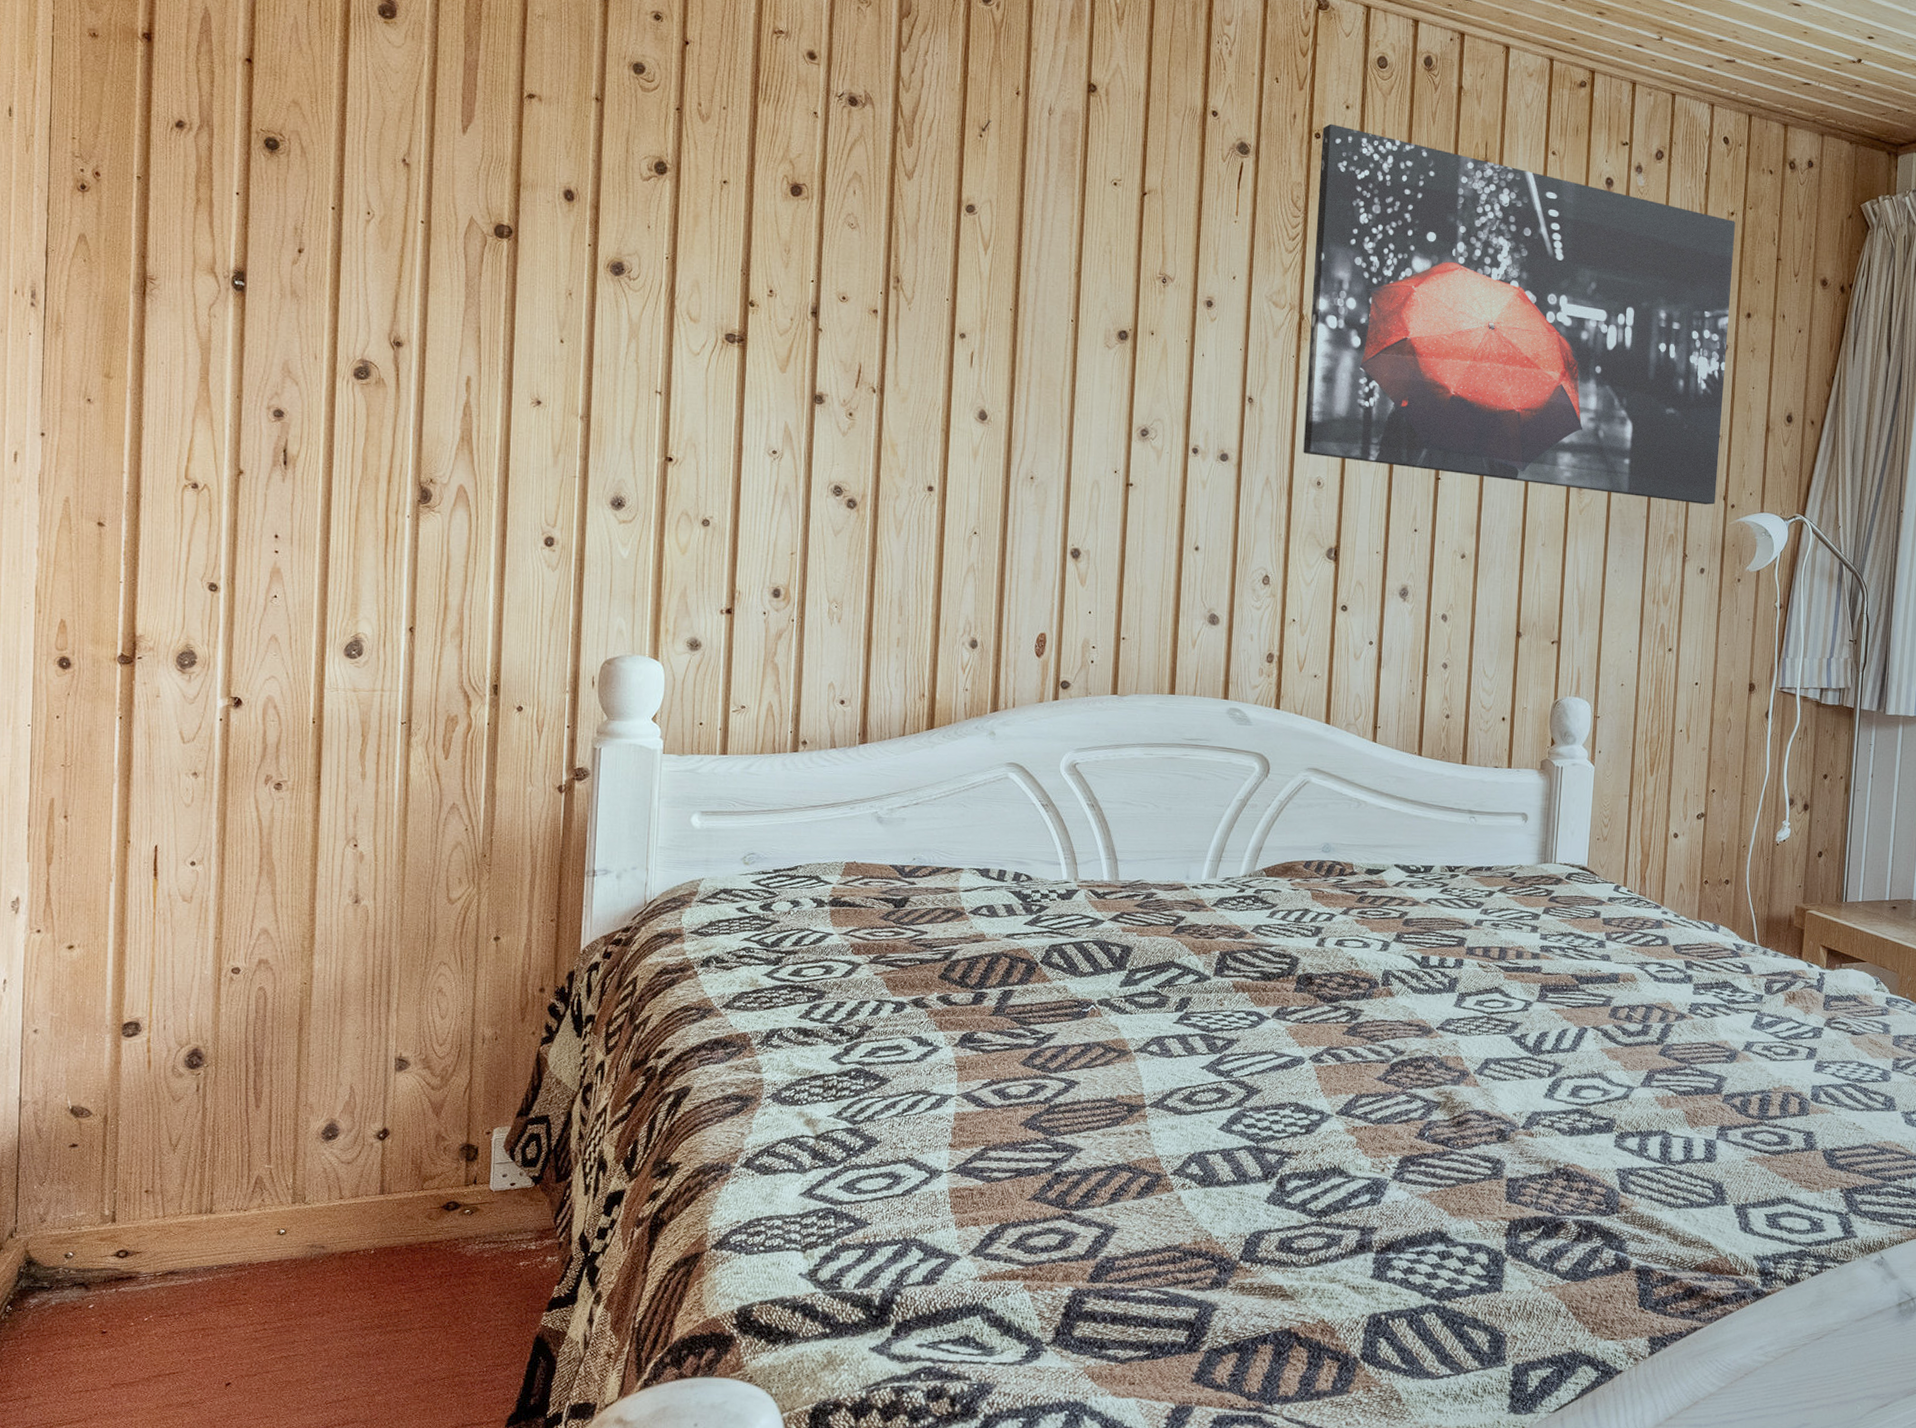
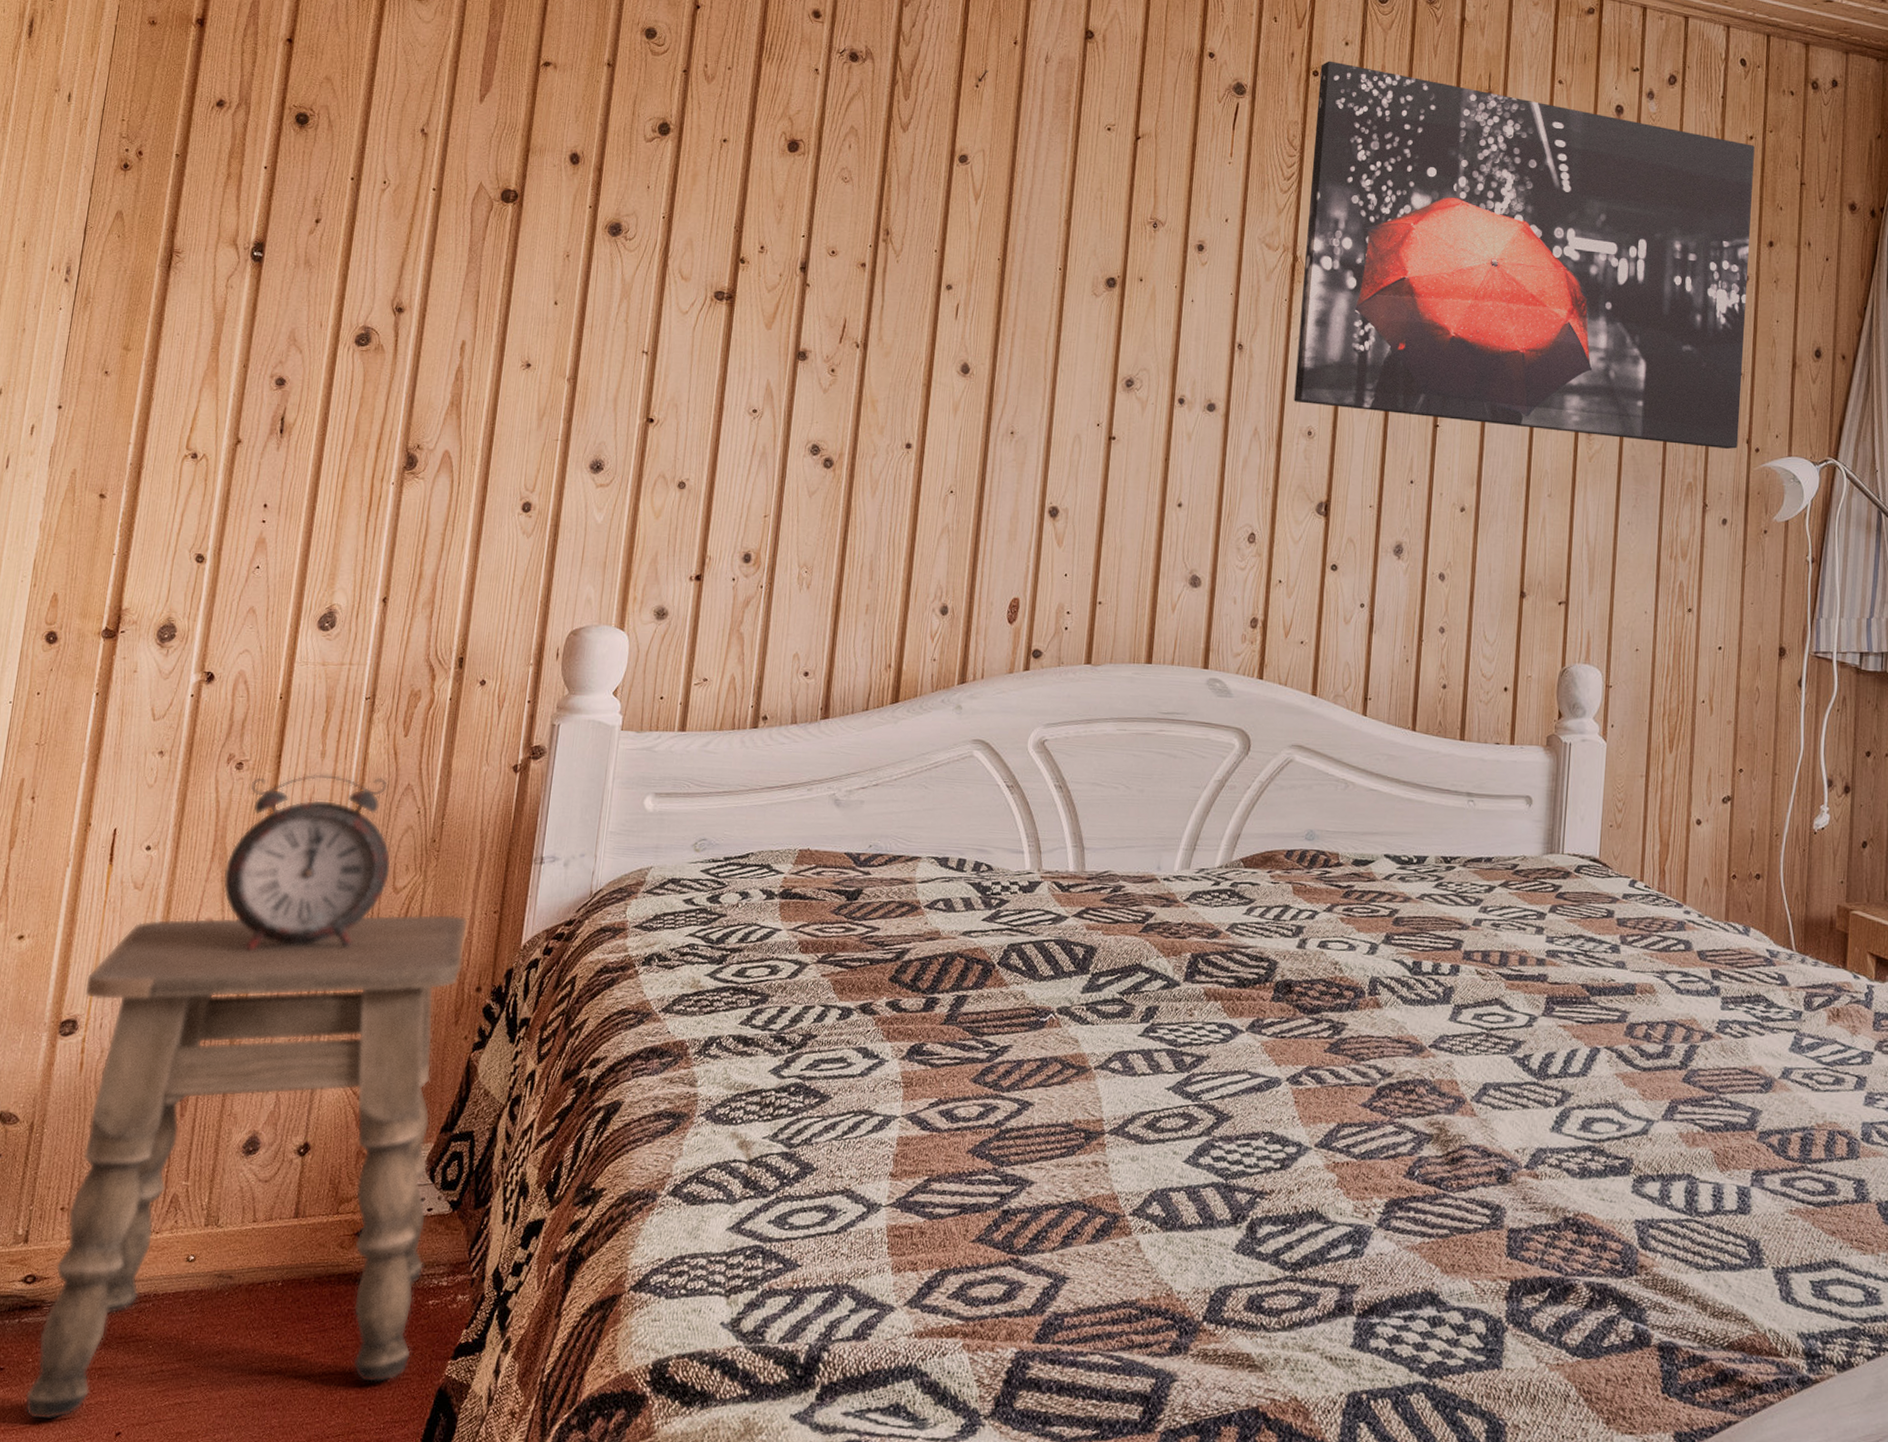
side table: none [131,922,526,1375] -> present [24,914,468,1420]
alarm clock: none [273,793,444,958] -> present [222,773,392,951]

